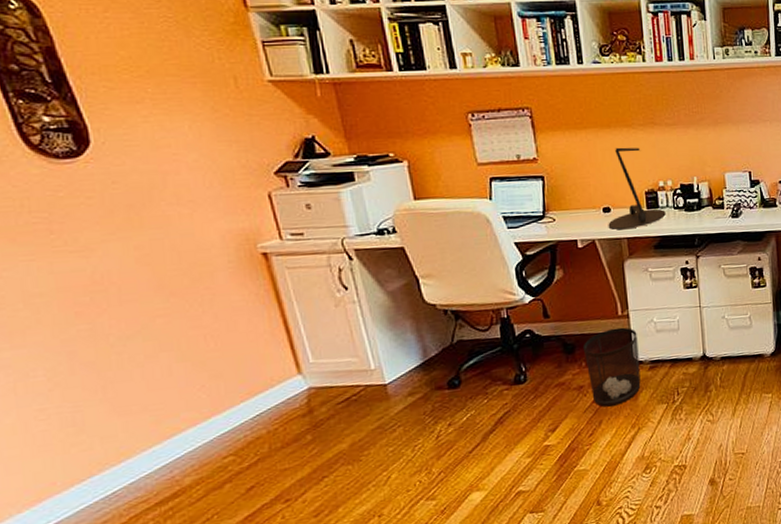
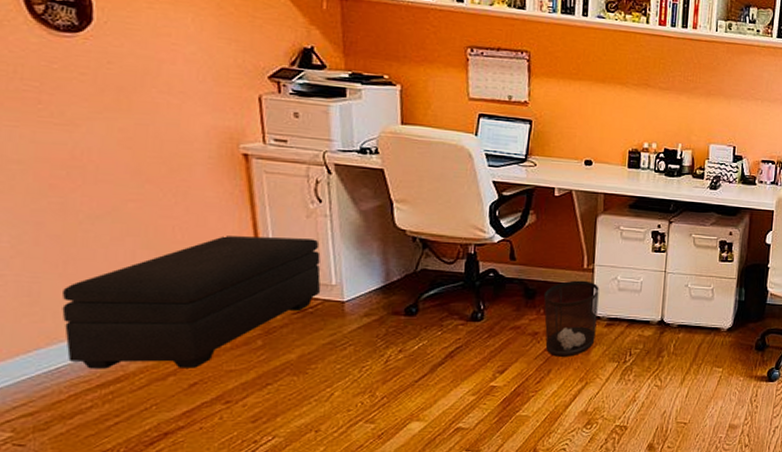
footstool: none [105,327,362,489] -> present [61,236,321,369]
desk lamp: present [608,147,666,230] -> none [587,103,646,185]

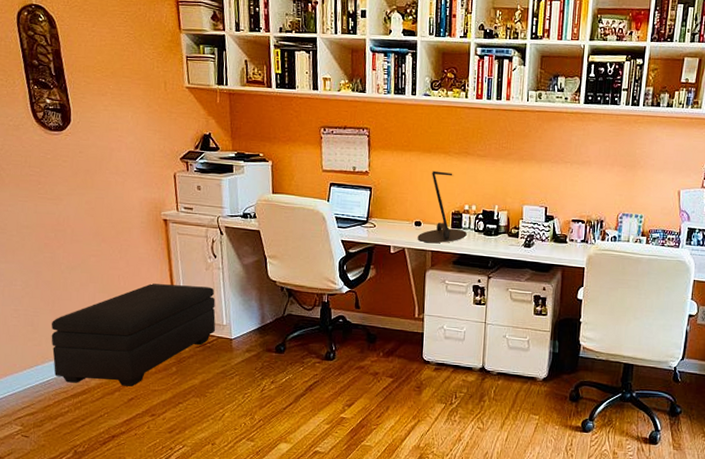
waste bin: present [543,280,599,357] -> none [382,328,429,396]
desk lamp: none [587,103,646,185] -> present [417,170,467,244]

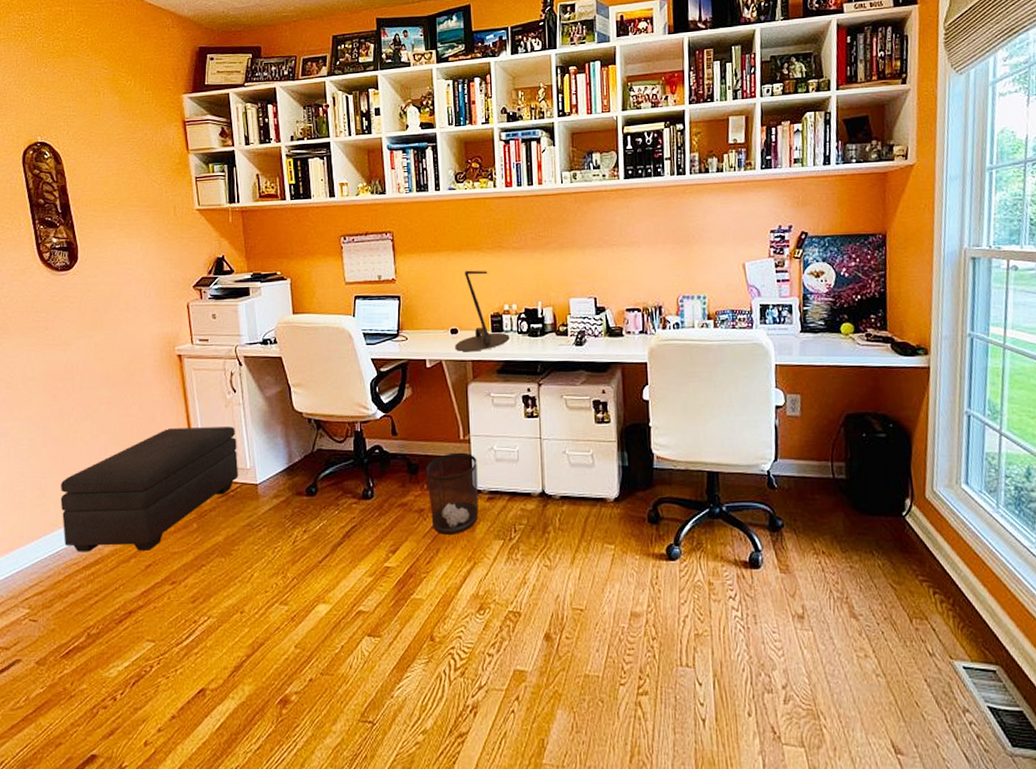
waste bin: none [382,328,429,396] -> present [425,452,479,535]

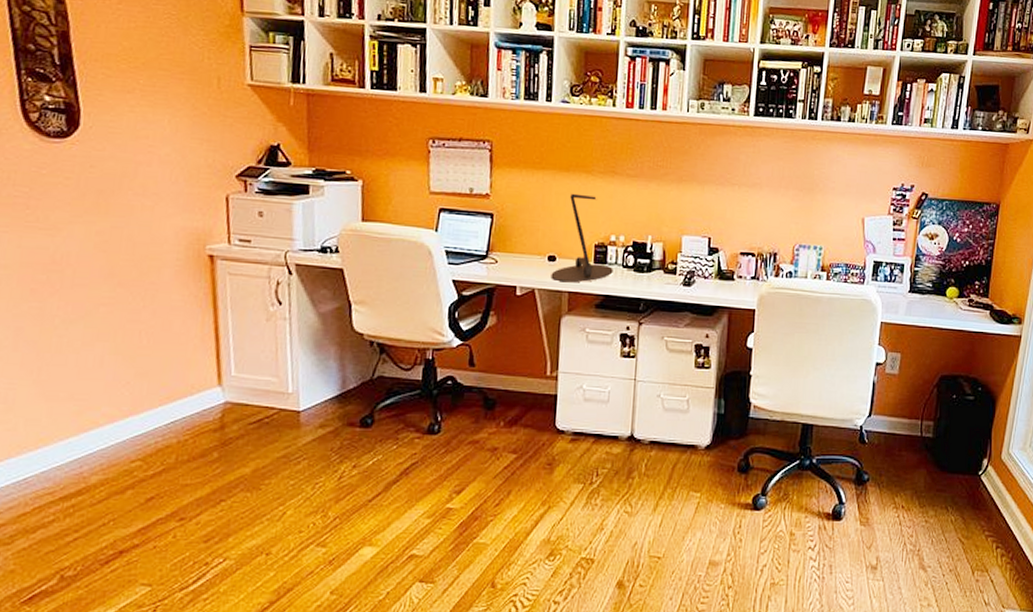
footstool: present [60,426,239,552] -> none [33,340,279,481]
waste bin: present [425,452,479,535] -> none [503,389,563,476]

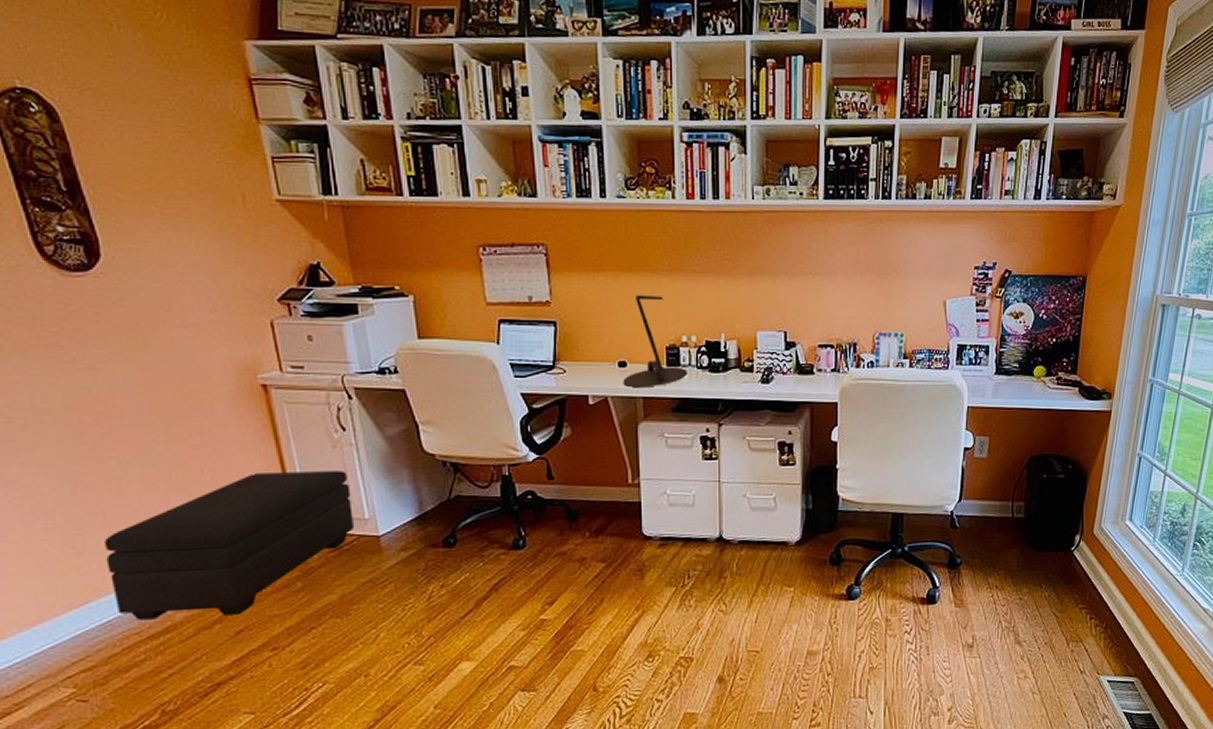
footstool: none [33,340,279,481] -> present [103,471,355,621]

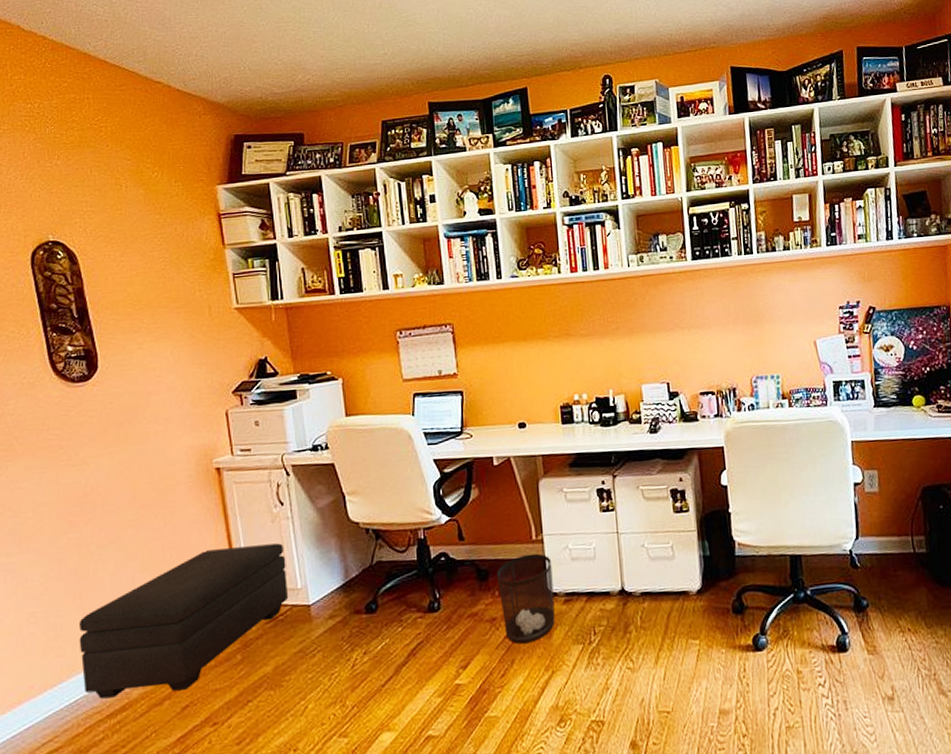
waste bin: none [587,497,648,584] -> present [496,553,555,644]
desk lamp: present [623,295,687,388] -> none [523,360,581,447]

